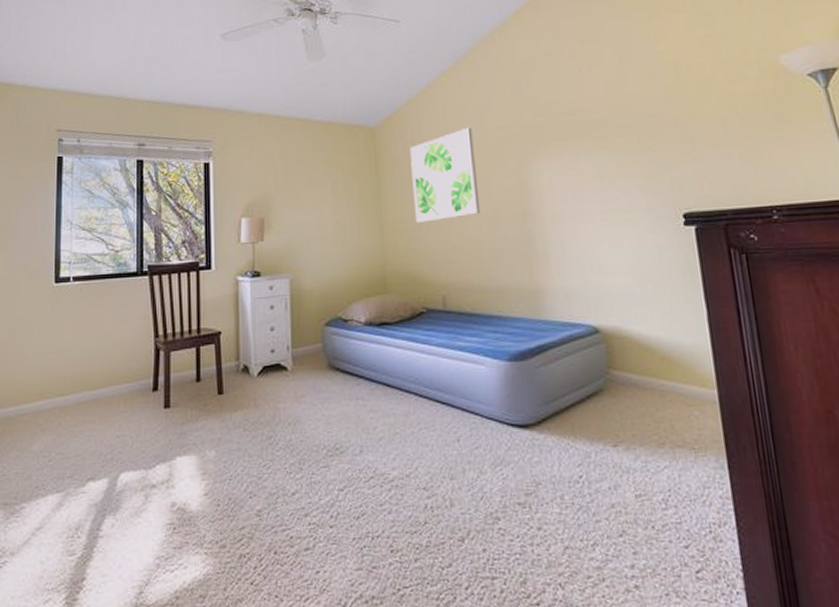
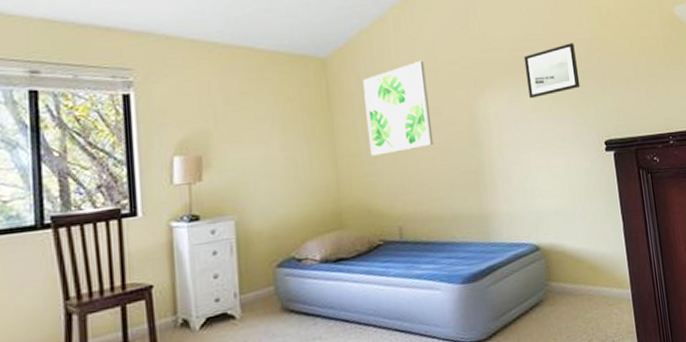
wall art: none [583,103,652,166] -> present [523,43,581,99]

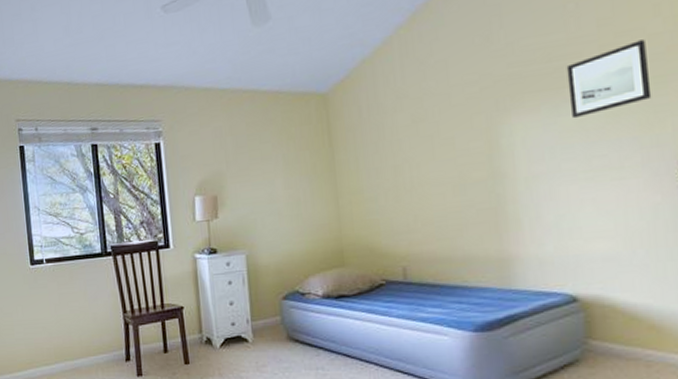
wall art: present [363,60,434,156] -> none [365,85,444,193]

